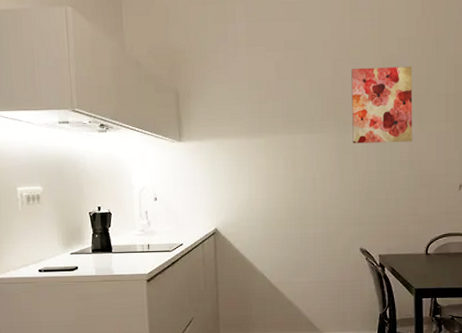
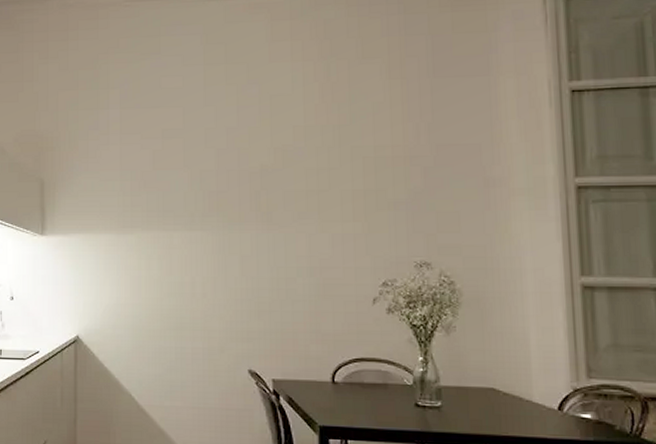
wall art: present [351,66,413,144] -> none [238,157,313,244]

